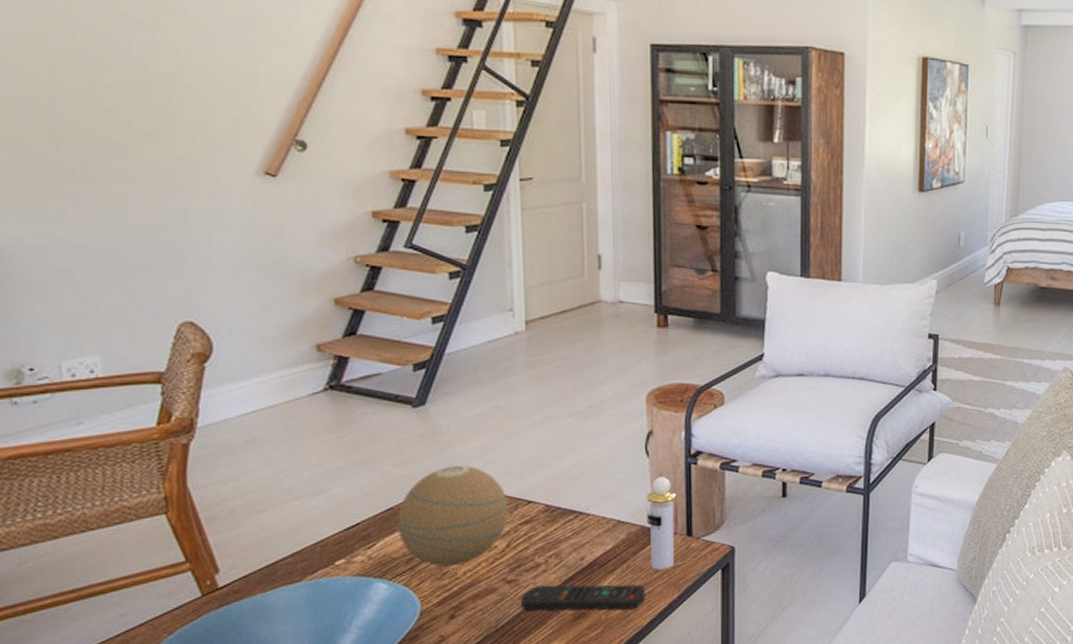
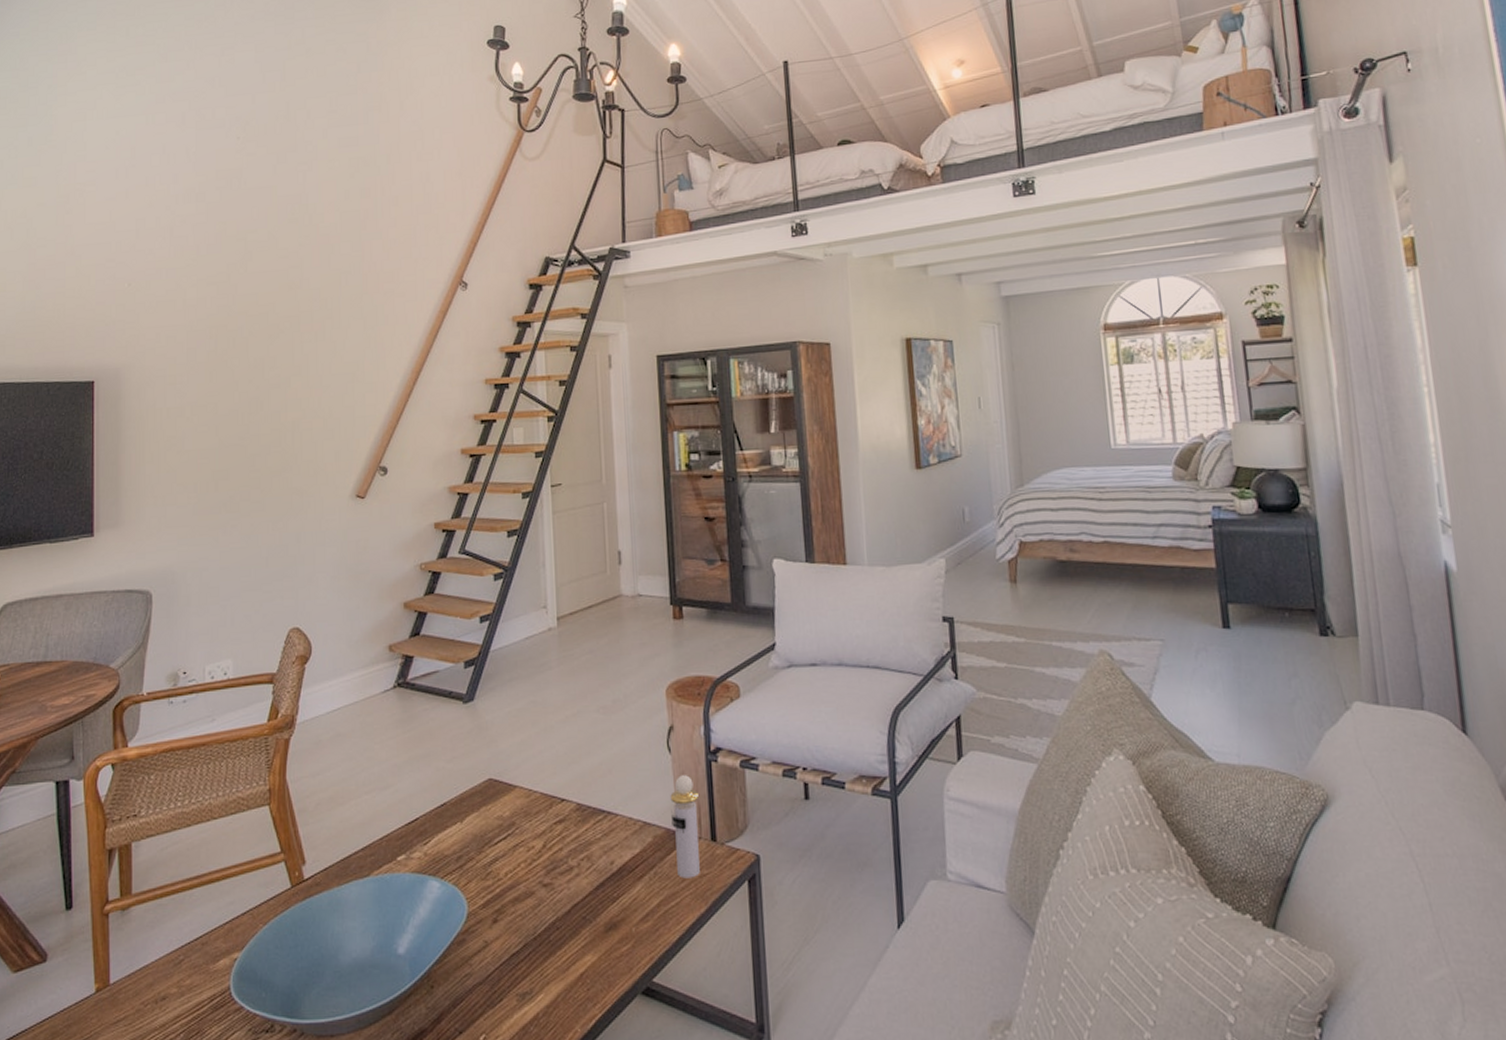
decorative orb: present [397,466,508,567] -> none [449,761,544,866]
remote control: present [521,584,646,611] -> none [557,891,674,922]

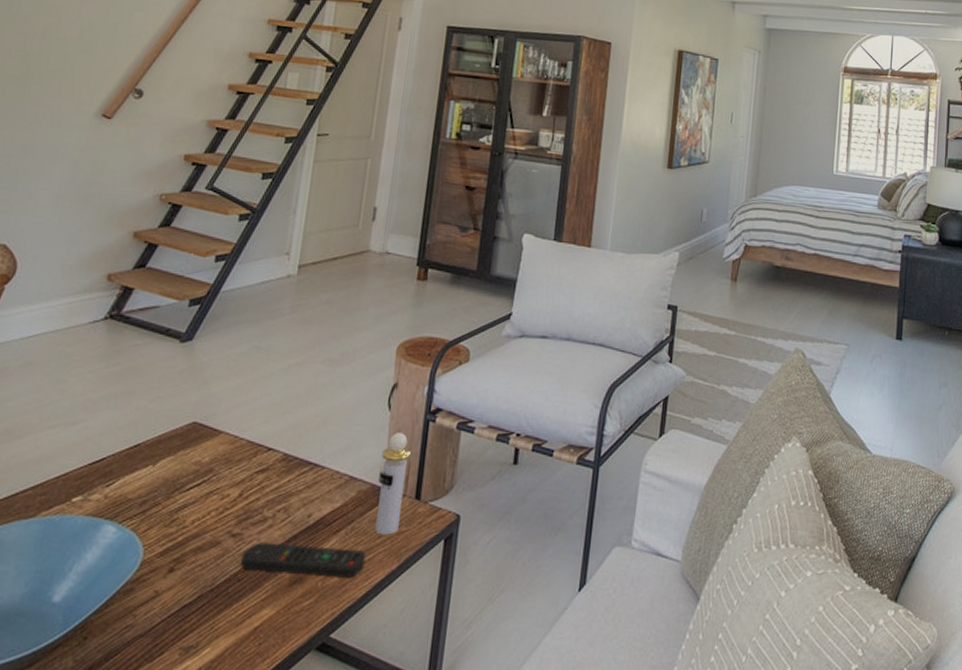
remote control: none [557,891,674,922] -> present [241,542,366,577]

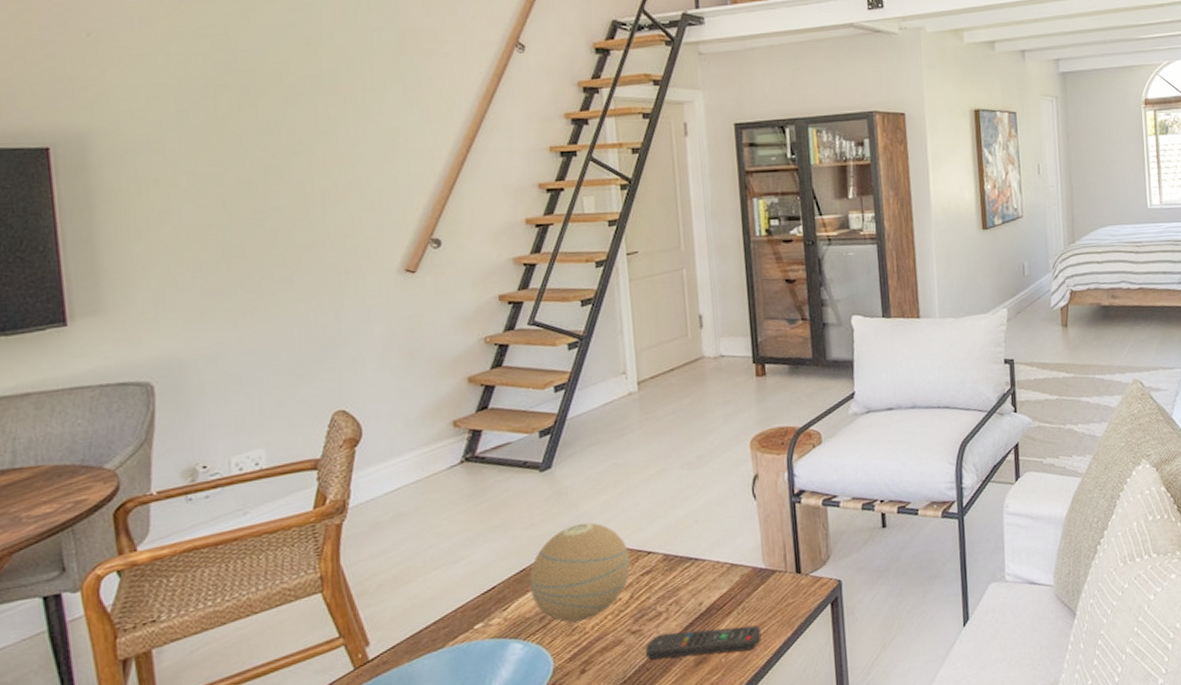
decorative orb: none [139,405,250,513] -> present [529,522,630,623]
perfume bottle: present [375,433,412,535] -> none [756,517,786,610]

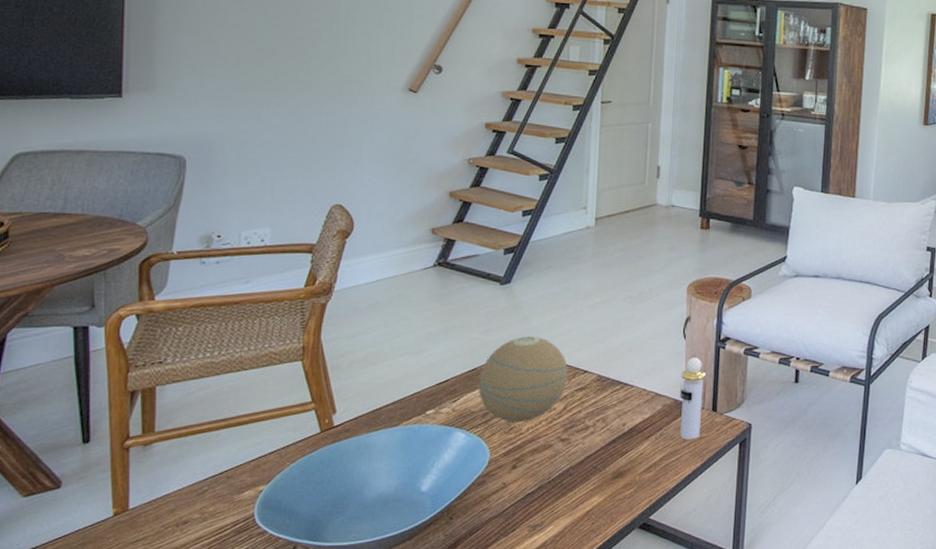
remote control: present [646,625,762,660] -> none [571,445,674,473]
perfume bottle: none [756,517,786,610] -> present [680,357,707,440]

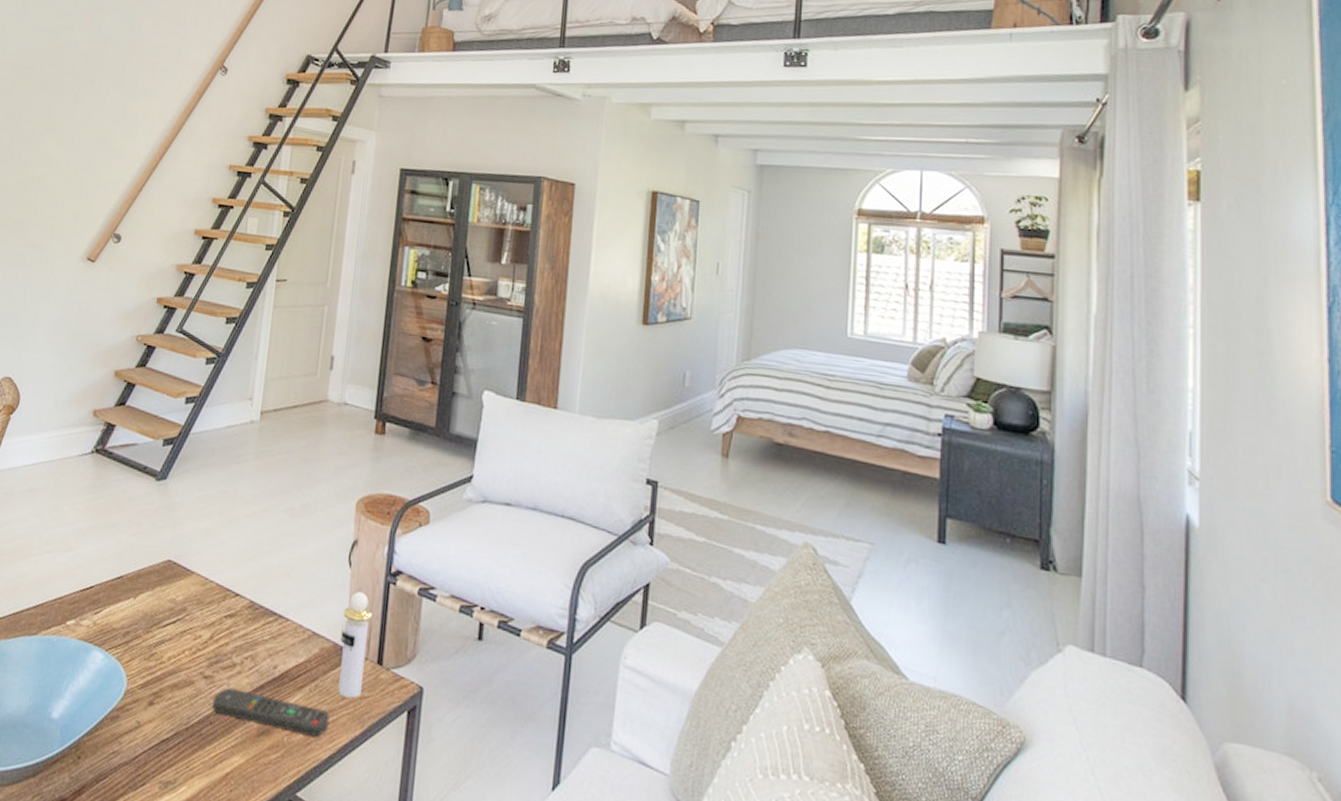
decorative orb: present [478,336,568,423] -> none [122,543,219,649]
remote control: none [571,445,674,473] -> present [213,687,330,737]

